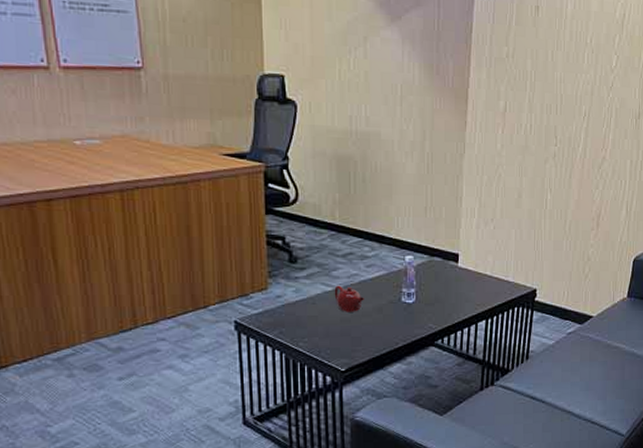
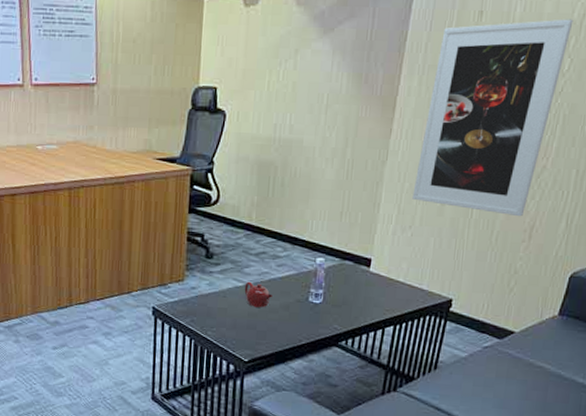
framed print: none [491,17,616,206] -> present [412,19,574,217]

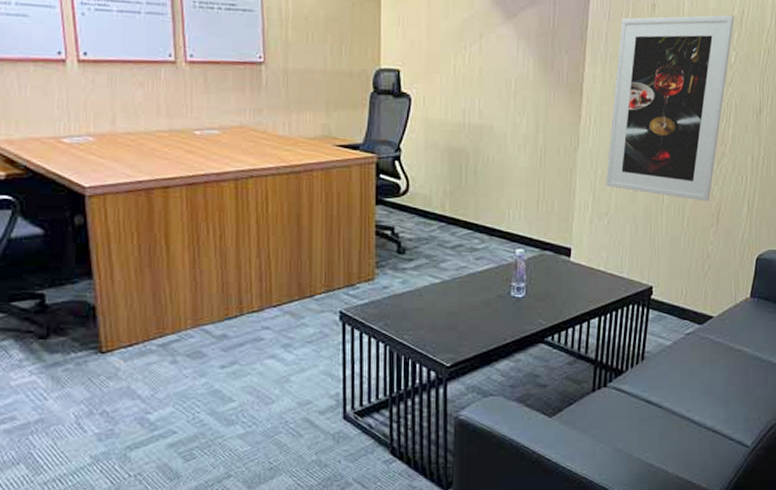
teapot: present [244,281,272,308] -> none [442,277,472,305]

